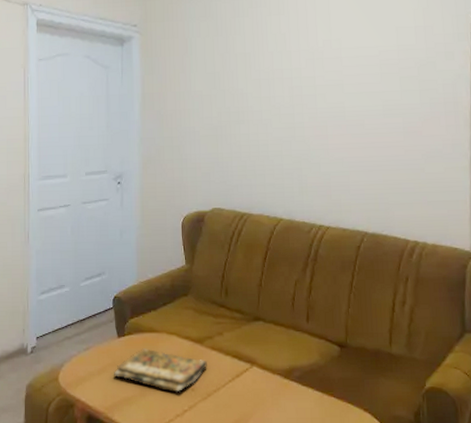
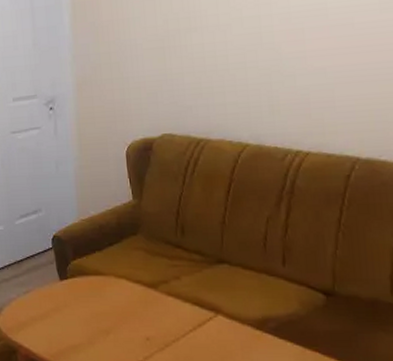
book: present [114,348,207,393] -> none [58,293,163,342]

